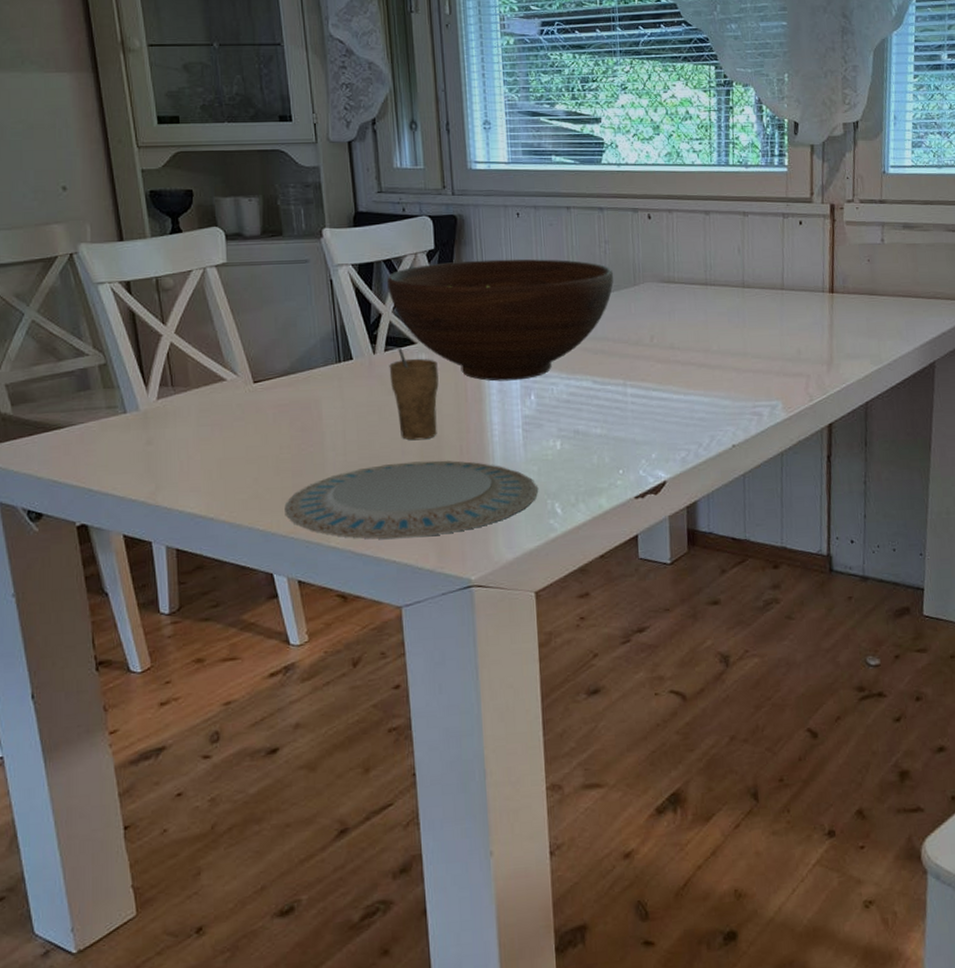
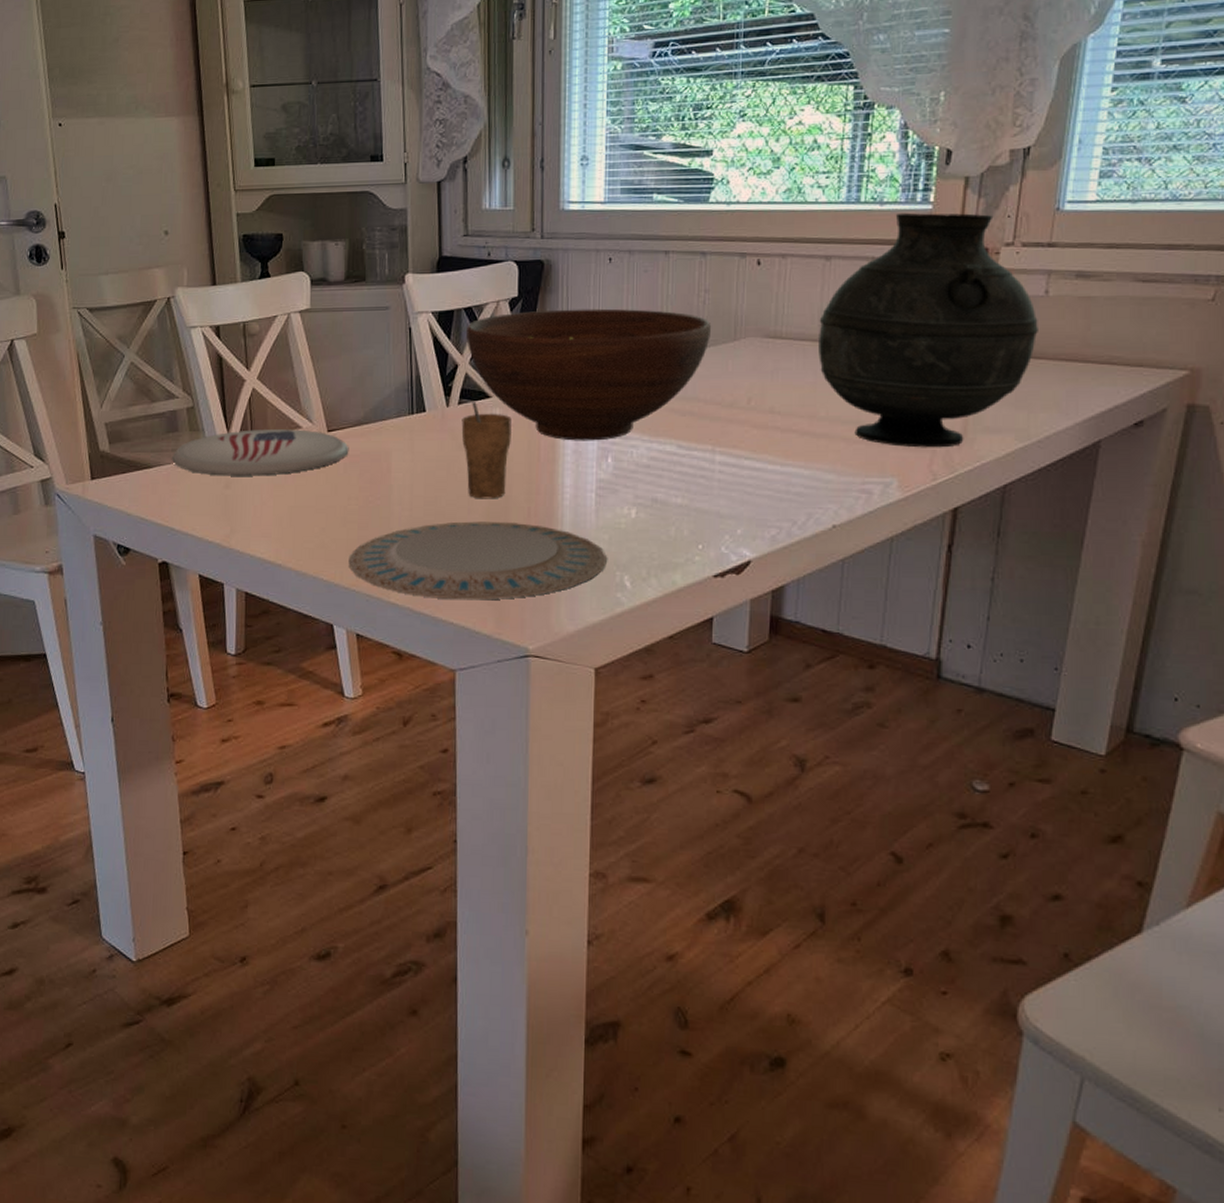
plate: none [84,382,278,433] -> present [171,429,349,476]
vase: none [704,174,879,374] -> present [819,212,1038,448]

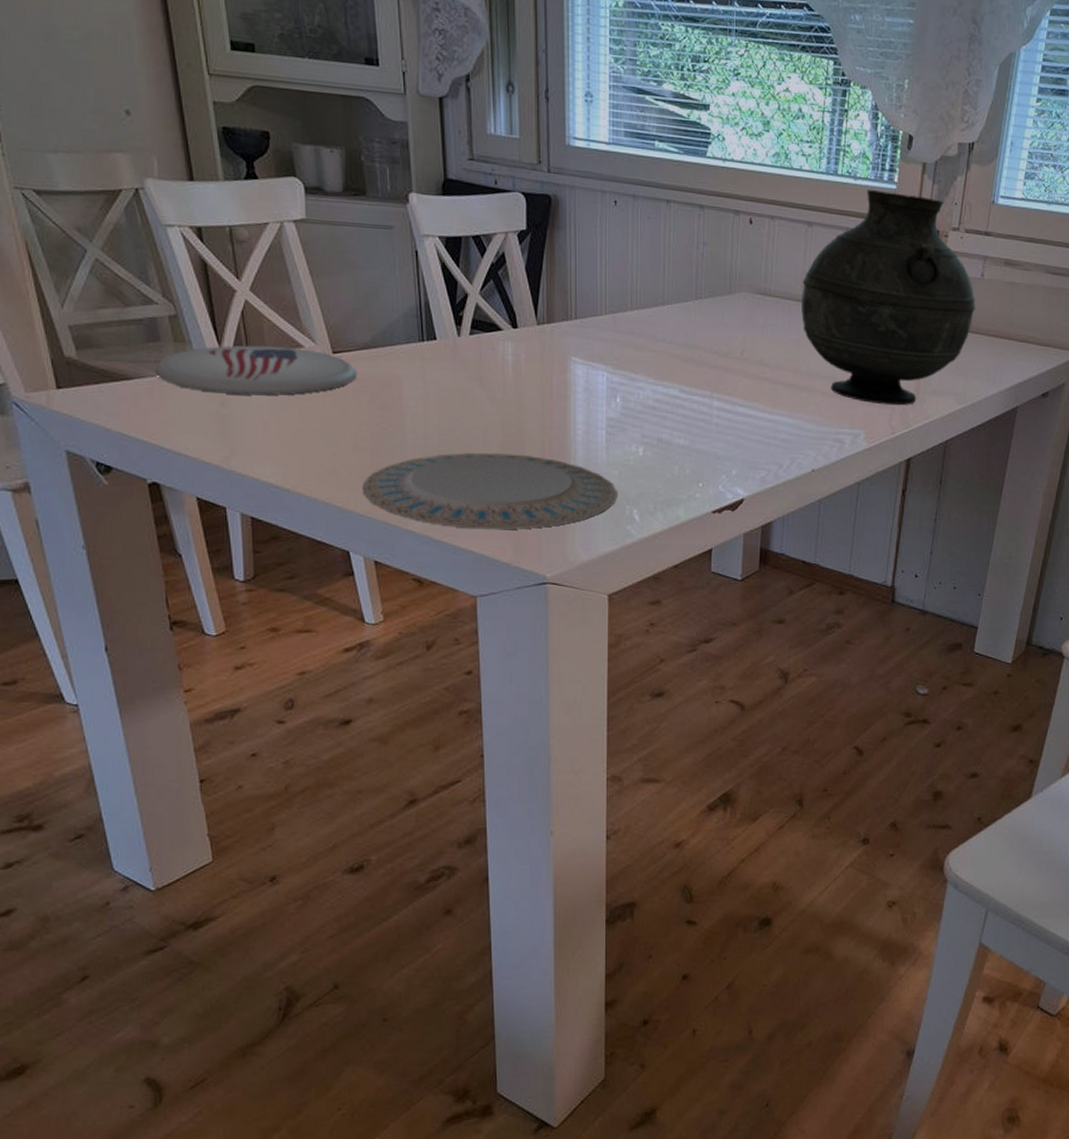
cup: present [461,402,512,499] -> none [474,333,524,432]
fruit bowl: present [466,308,712,441] -> none [476,246,710,381]

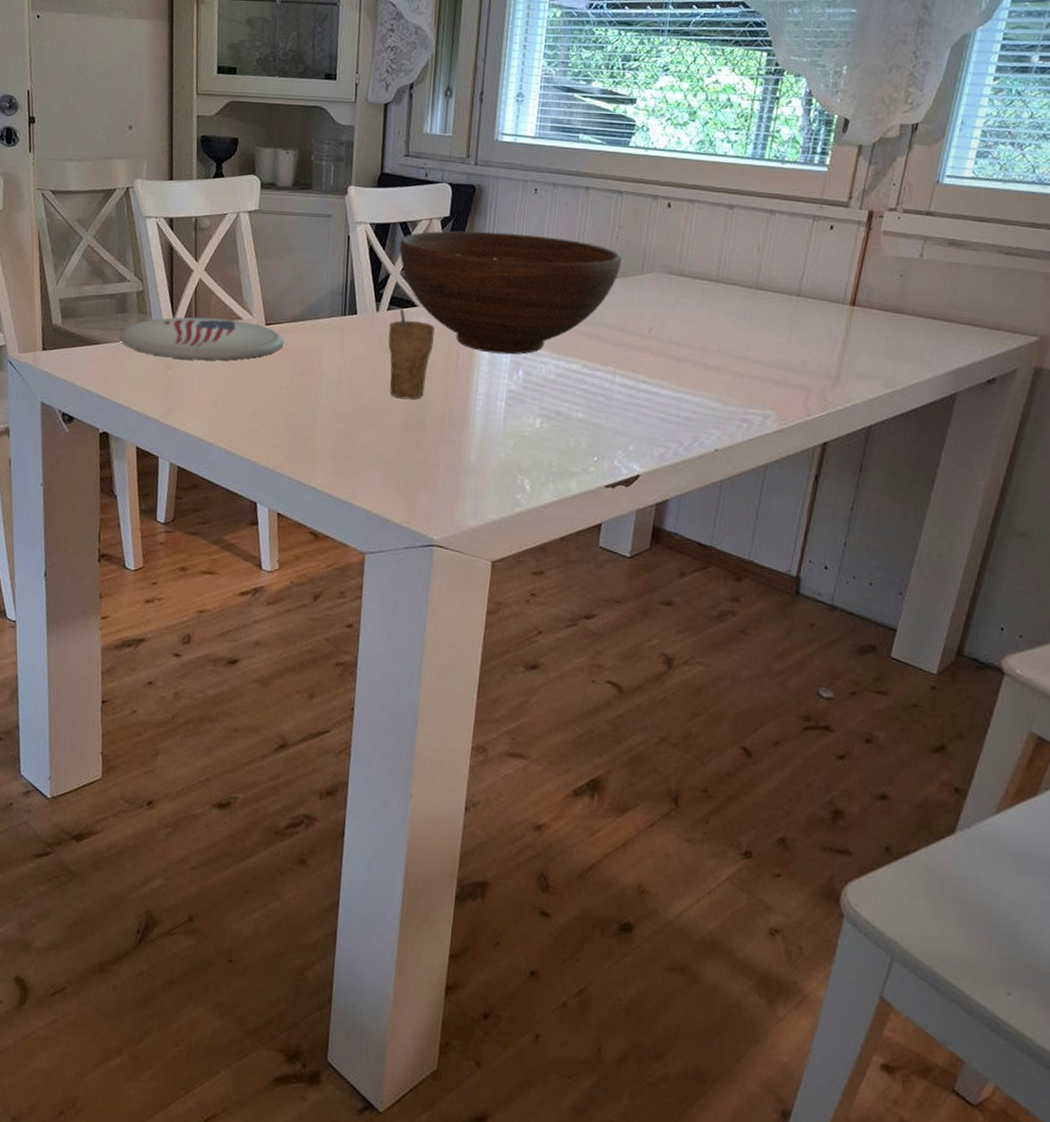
plate: present [362,452,618,530] -> none [275,417,512,493]
cup: none [474,333,524,432] -> present [388,309,435,400]
fruit bowl: none [476,246,710,381] -> present [399,230,623,355]
vase: present [801,189,975,406] -> none [715,172,912,388]

